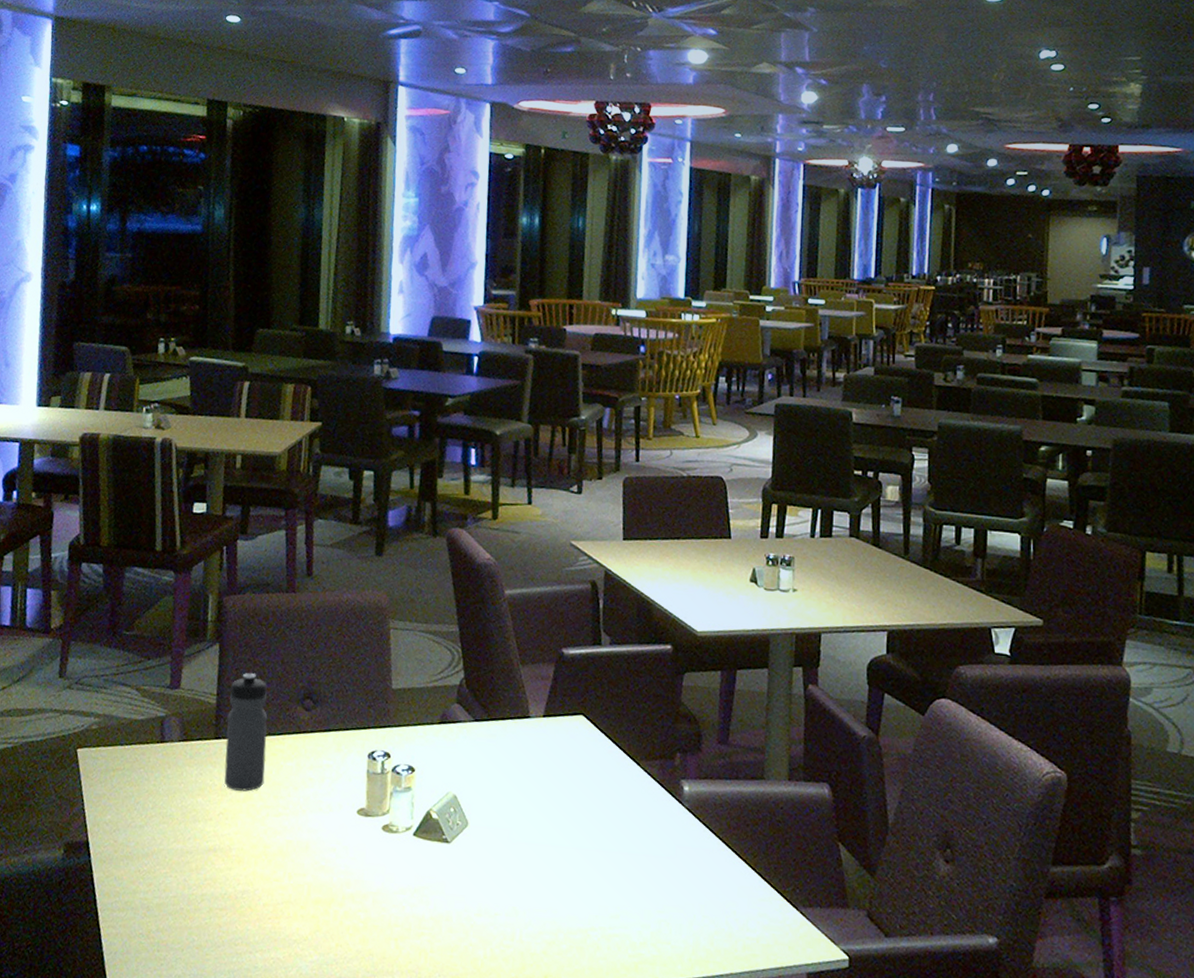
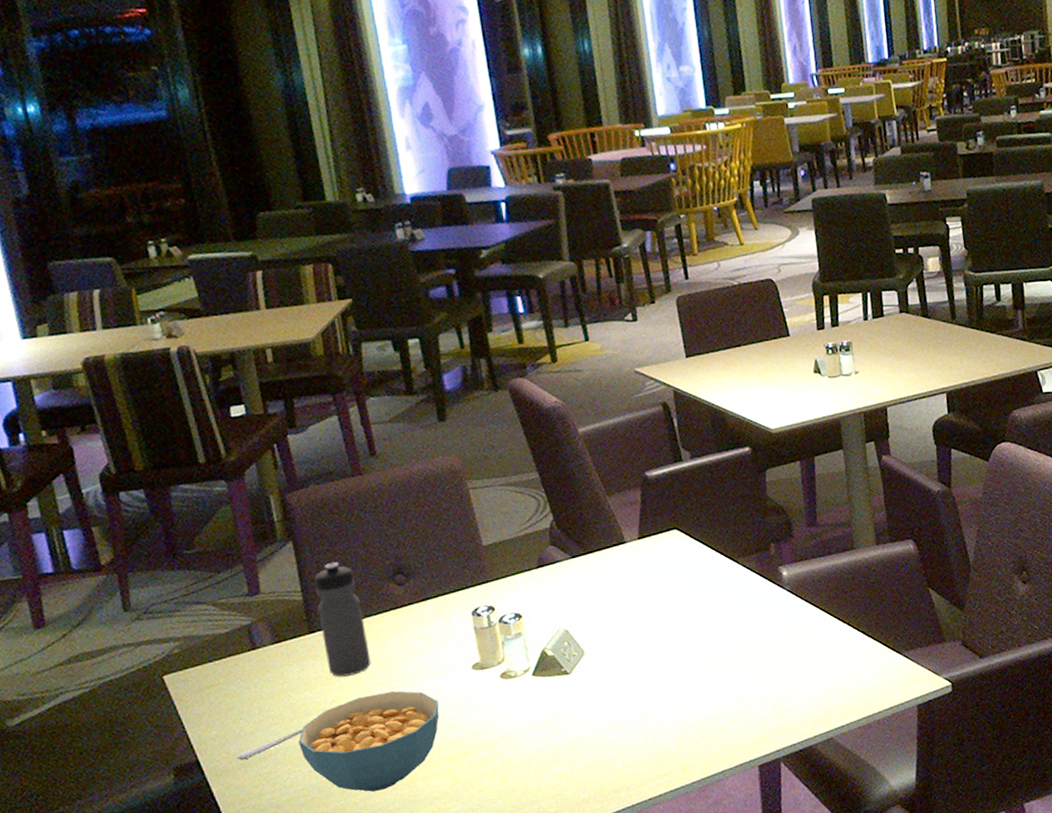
spoon: none [122,833,188,851] -> present [236,728,304,760]
cereal bowl: none [181,815,318,919] -> present [298,690,439,792]

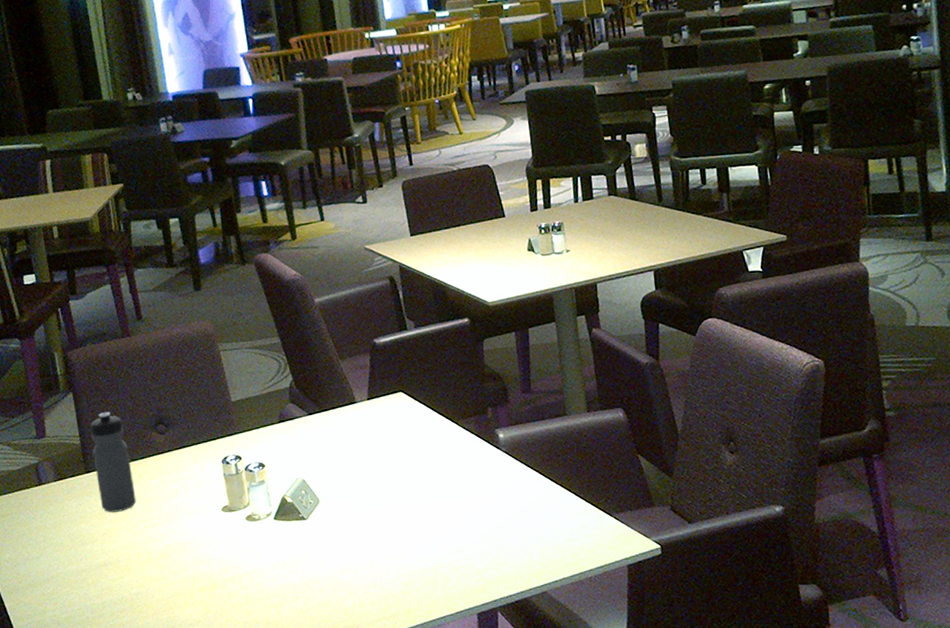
spoon: present [236,728,304,760] -> none [25,556,80,580]
cereal bowl: present [298,690,439,792] -> none [75,527,194,615]

